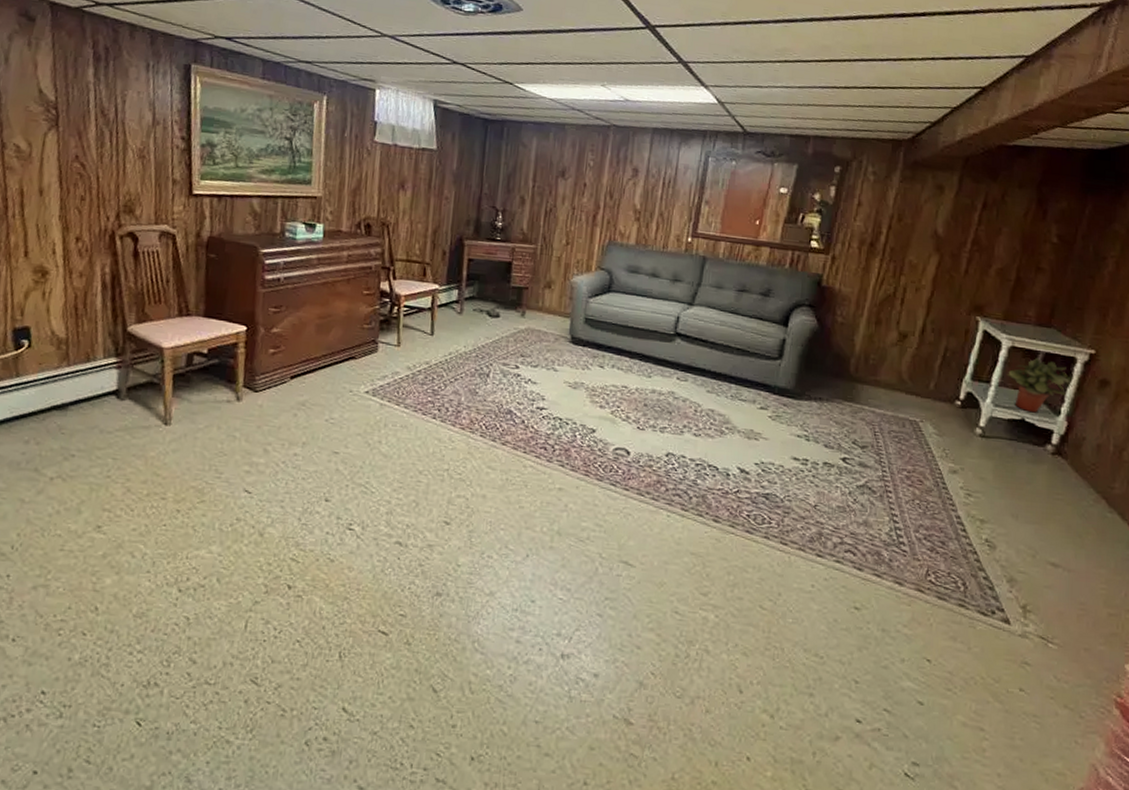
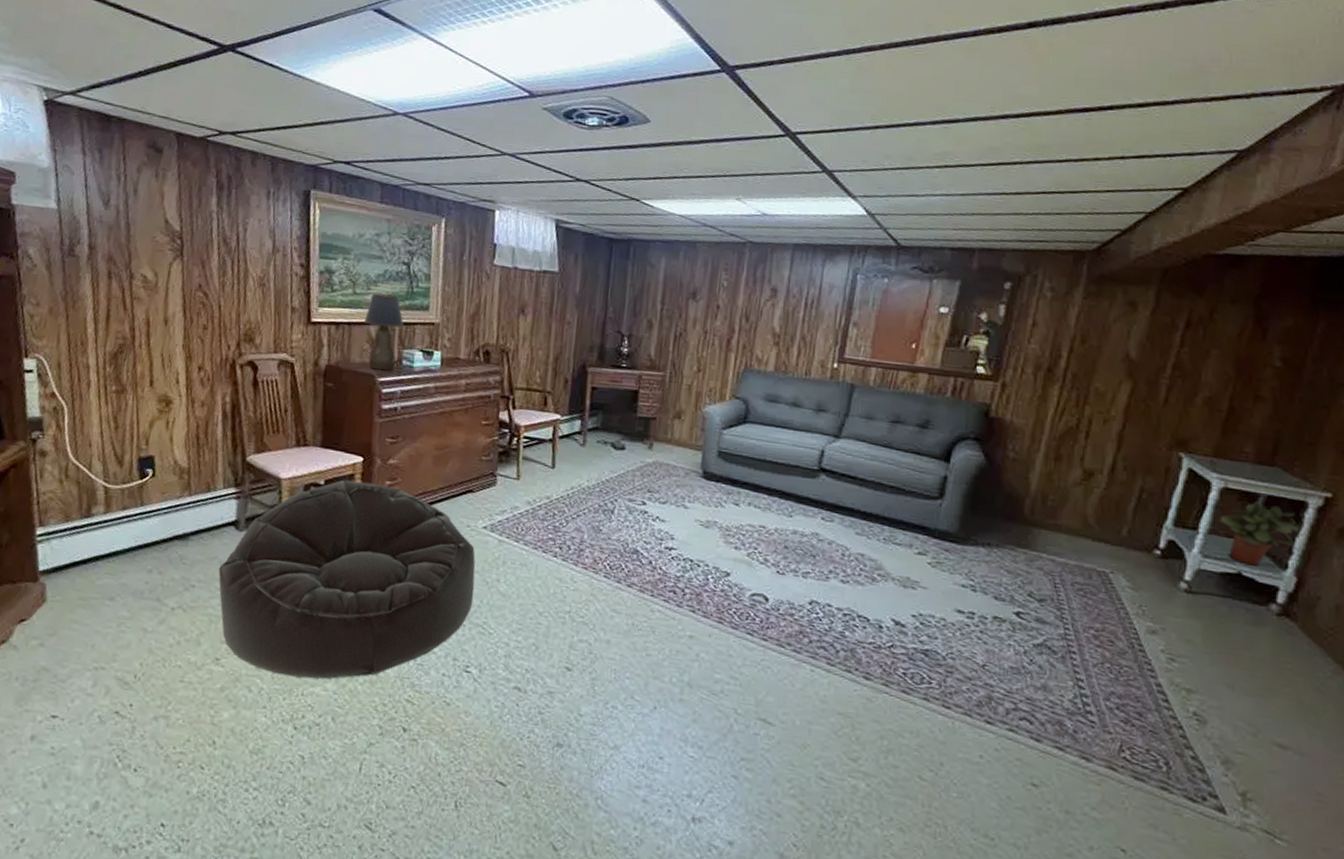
beanbag: none [99,348,358,542] -> present [218,479,476,679]
table lamp: none [246,167,287,243] -> present [364,293,405,371]

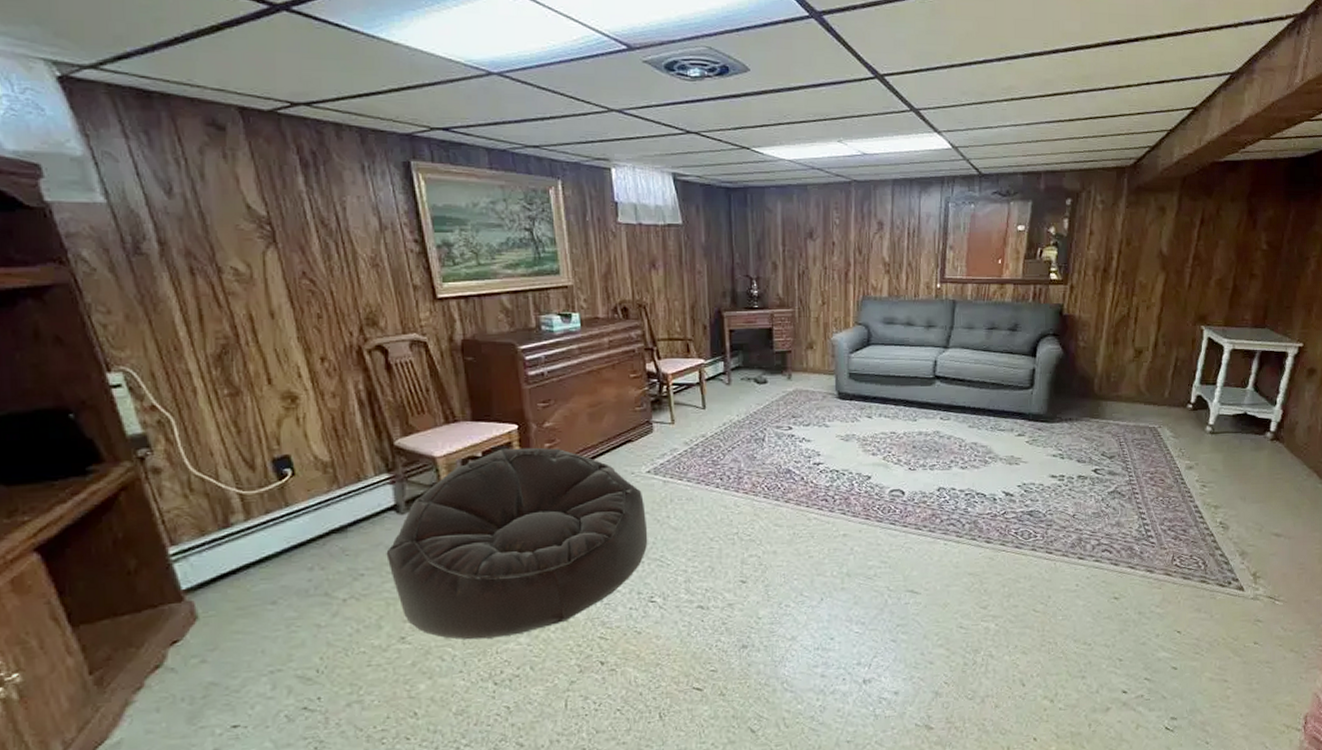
table lamp: present [364,293,405,371] -> none [494,261,537,339]
potted plant: present [1218,500,1303,566] -> none [1230,356,1285,406]

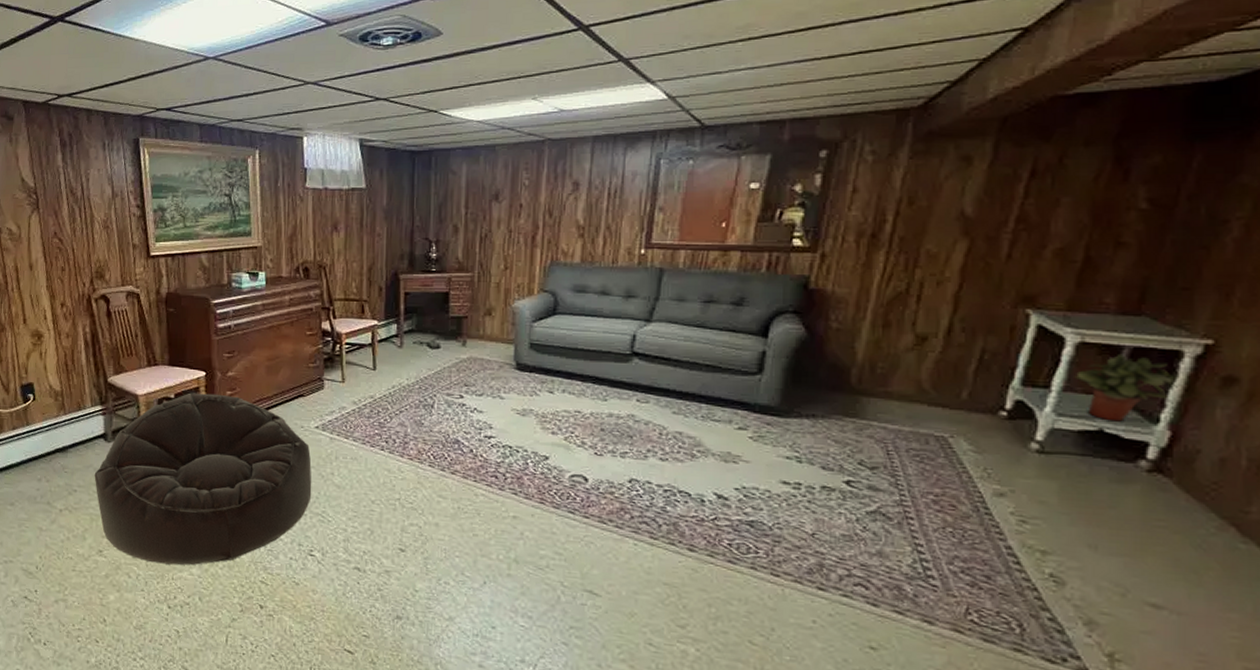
potted plant: none [1230,356,1285,406] -> present [1074,353,1178,422]

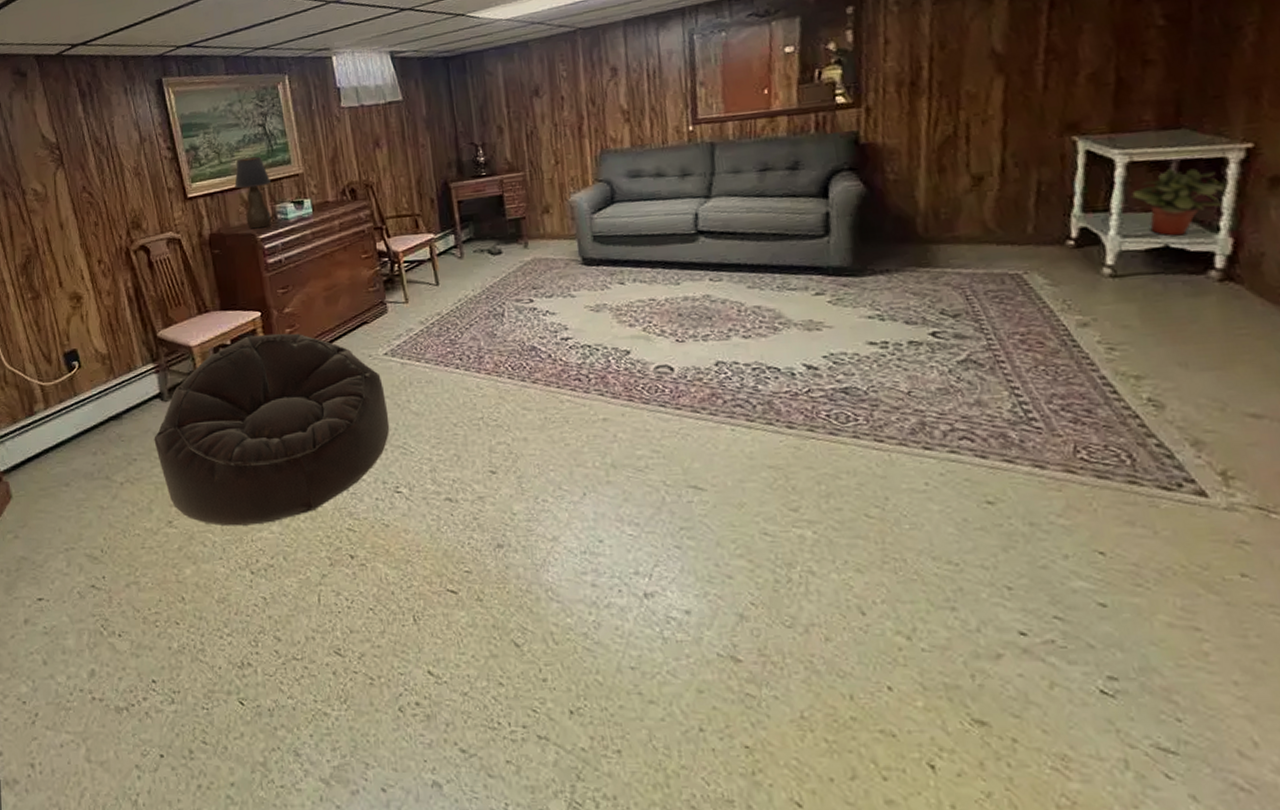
table lamp: none [195,224,231,294] -> present [234,156,272,229]

